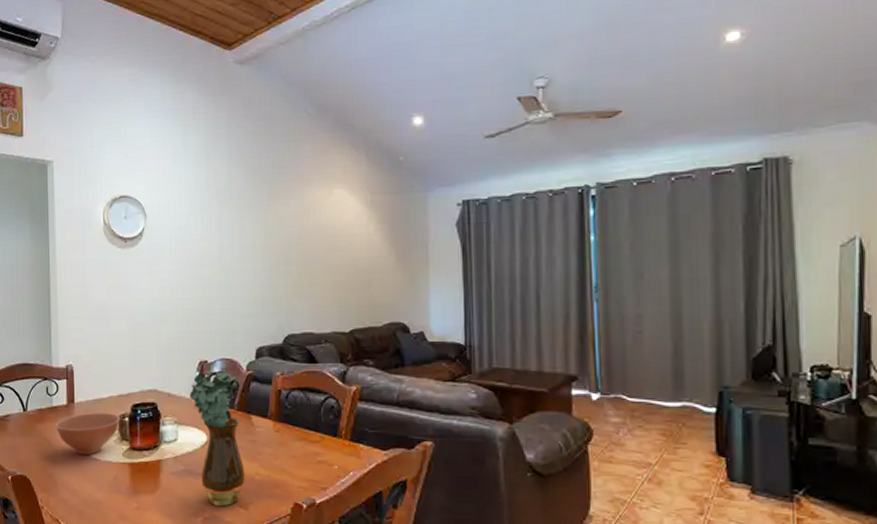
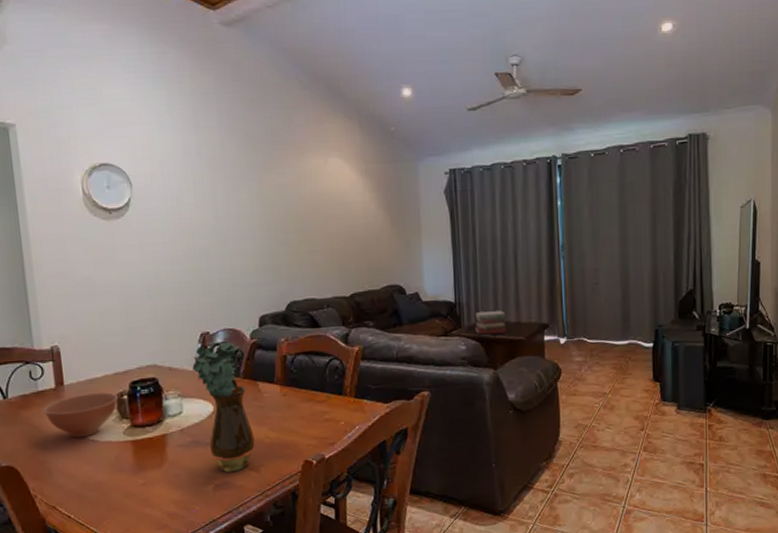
books: none [488,357,526,383] -> present [475,311,507,335]

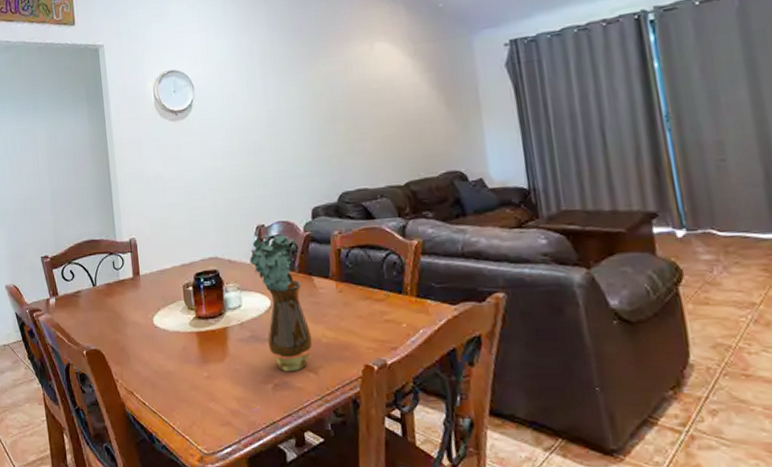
bowl: present [43,392,118,439] -> none [123,283,184,327]
books: present [475,311,507,335] -> none [556,197,599,227]

